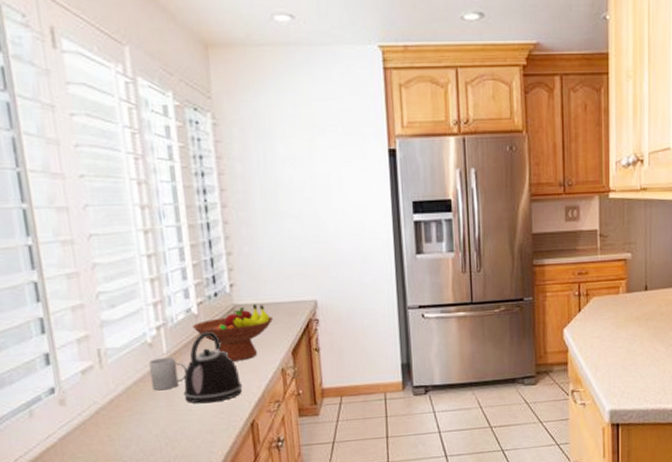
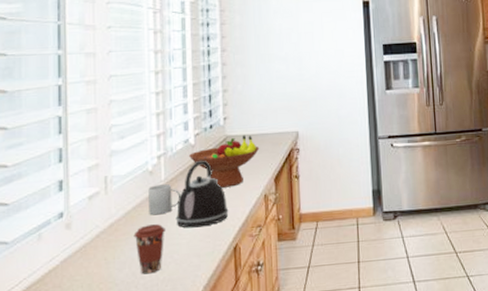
coffee cup: none [137,400,173,451] -> present [133,224,165,274]

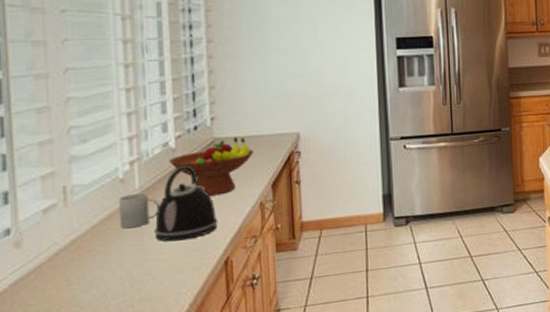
coffee cup: present [133,224,165,274] -> none [102,238,142,295]

